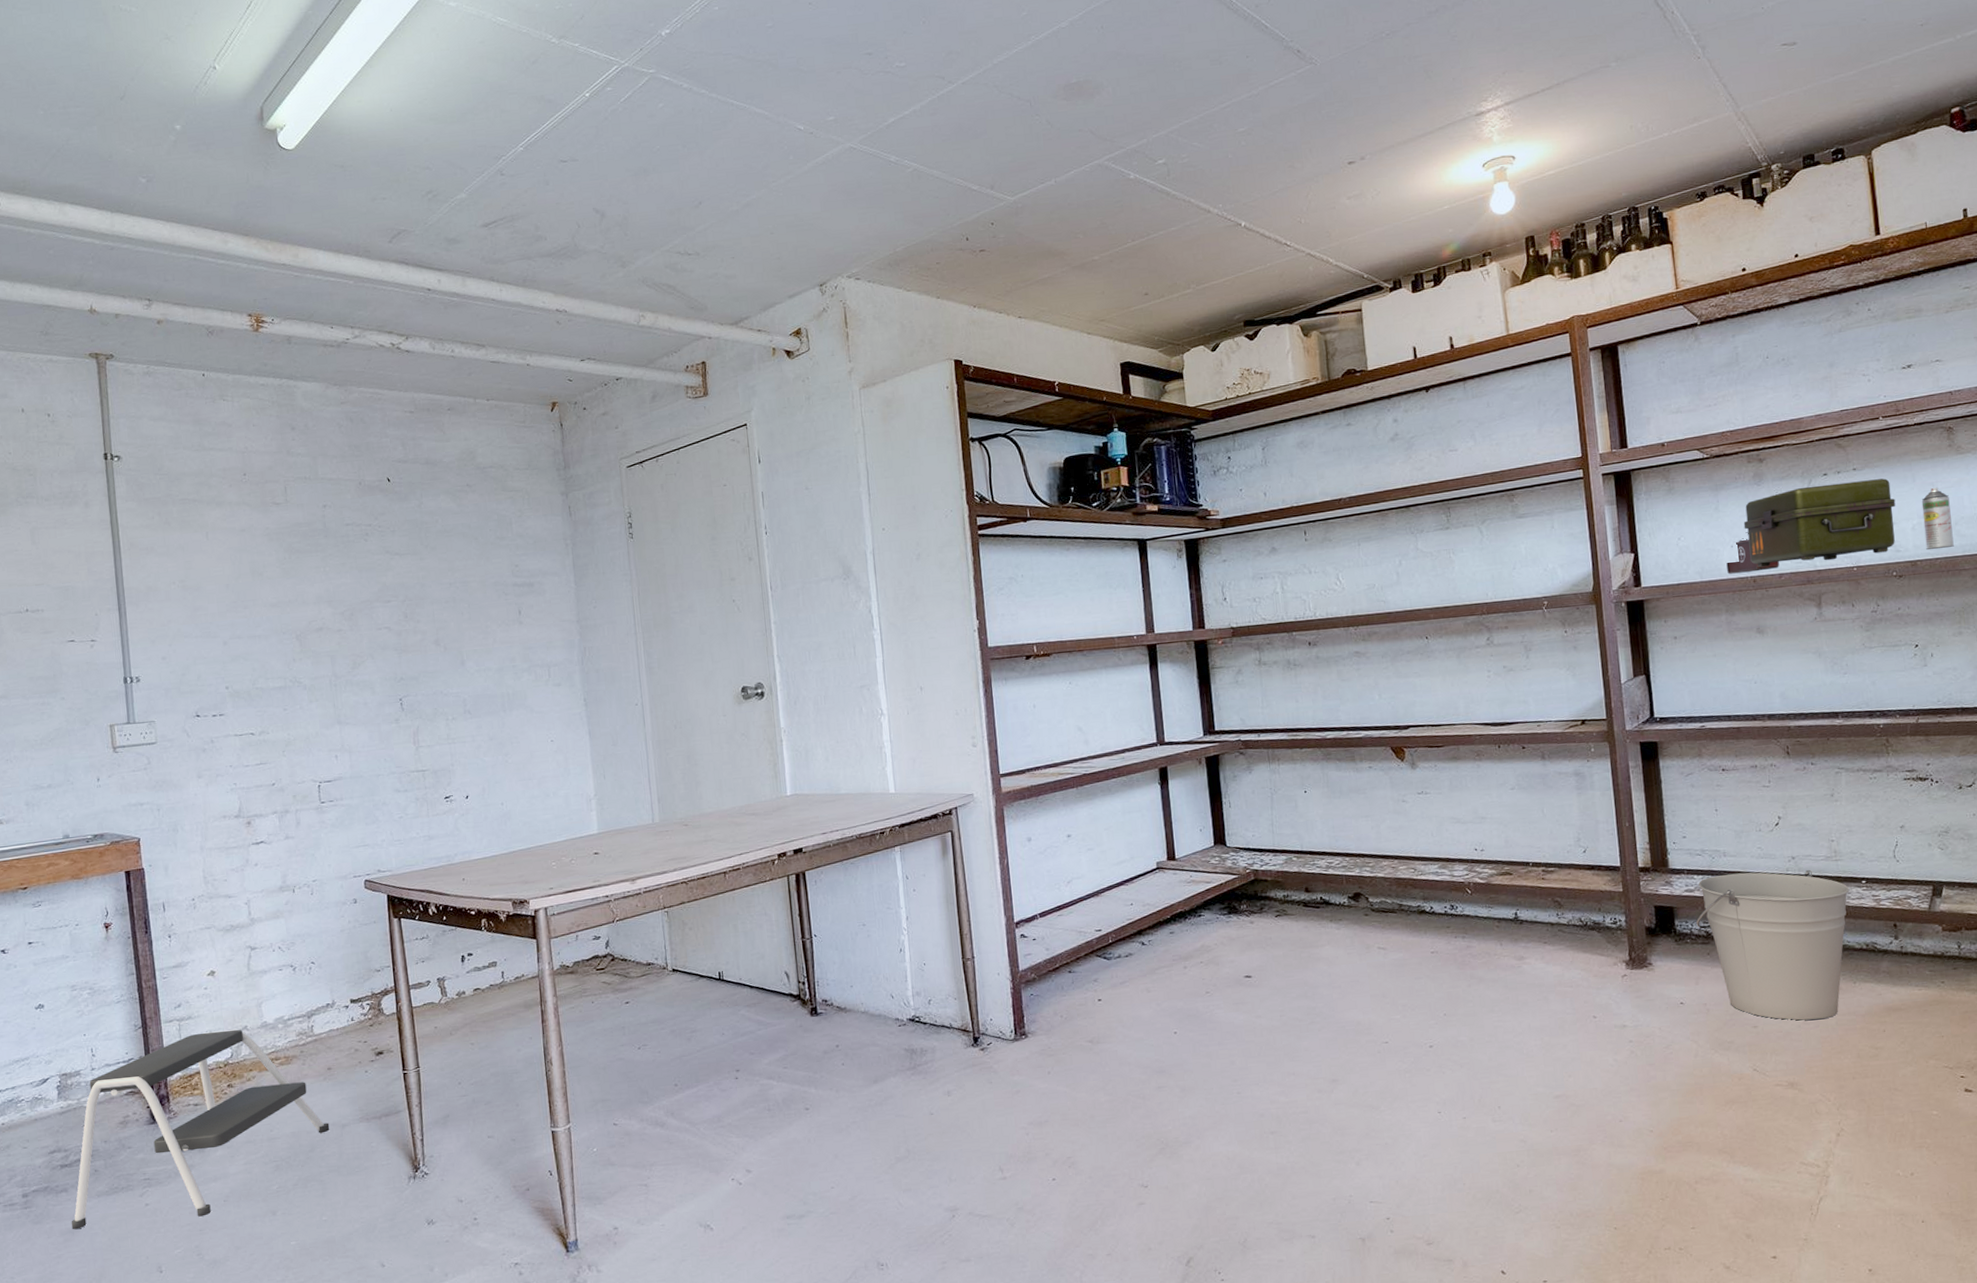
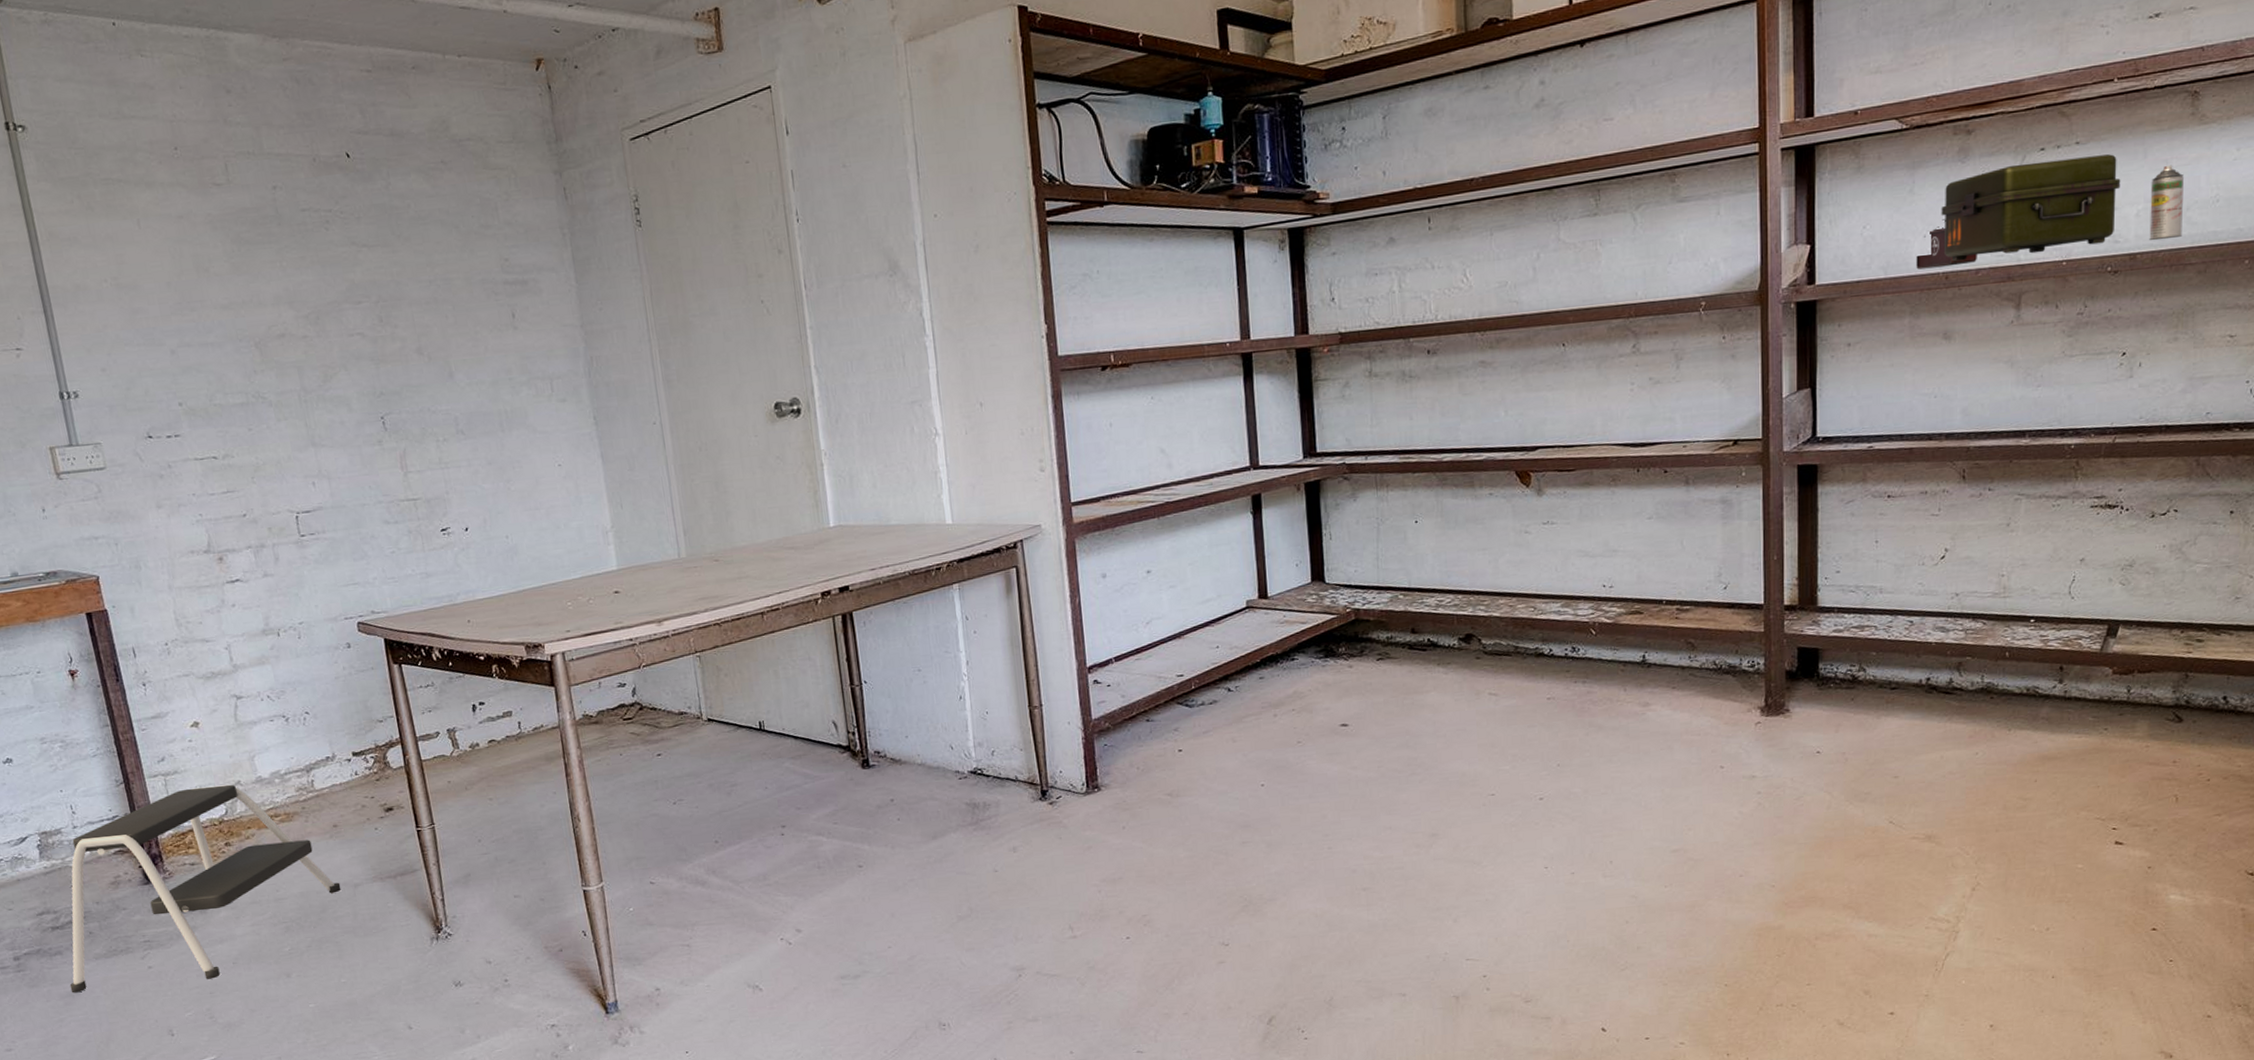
bucket: present [1696,869,1850,1021] -> none [1843,607,2016,771]

